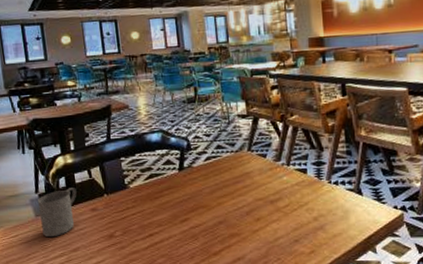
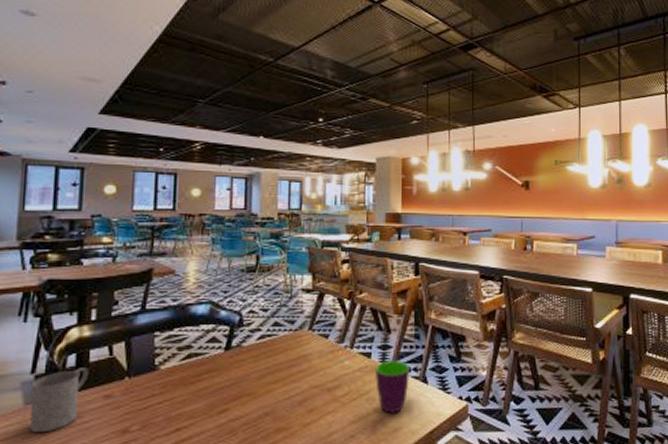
mug: none [311,175,345,222] -> present [374,361,410,413]

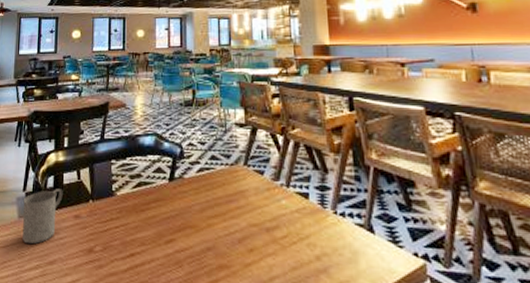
mug: present [374,361,410,413] -> none [313,203,353,264]

